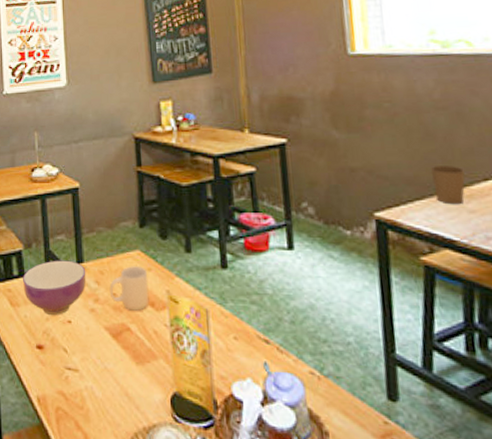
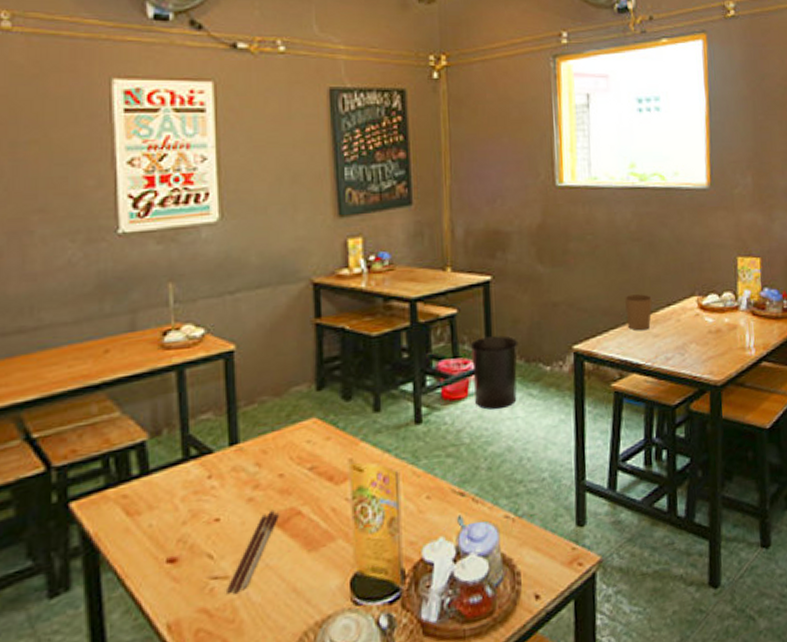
bowl: present [22,260,86,315] -> none [145,443,243,517]
chopsticks: none [77,322,113,385] -> present [227,509,279,594]
cup: present [109,266,149,311] -> none [274,436,327,491]
waste bin: none [269,196,317,265] -> present [470,335,519,410]

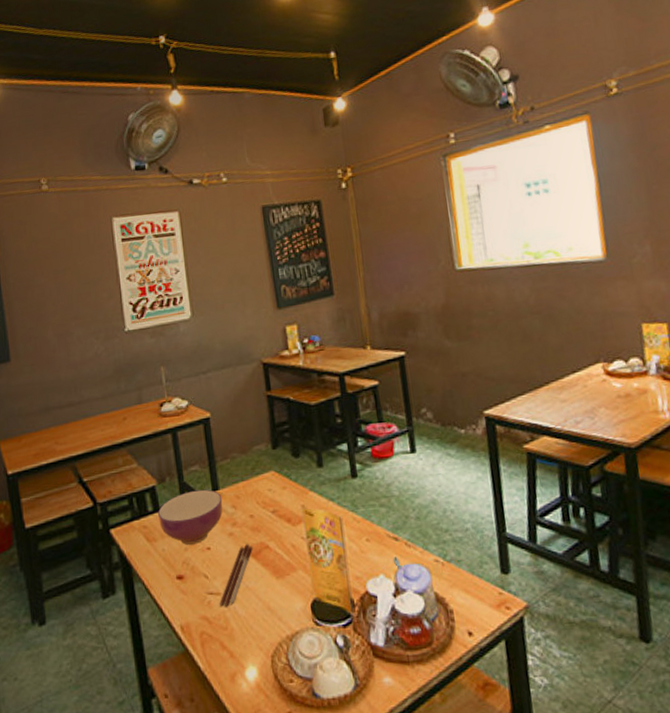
bowl: none [145,443,243,517] -> present [157,489,223,545]
waste bin: present [470,335,519,410] -> none [392,403,437,467]
dixie cup: present [624,294,652,331] -> none [528,362,557,397]

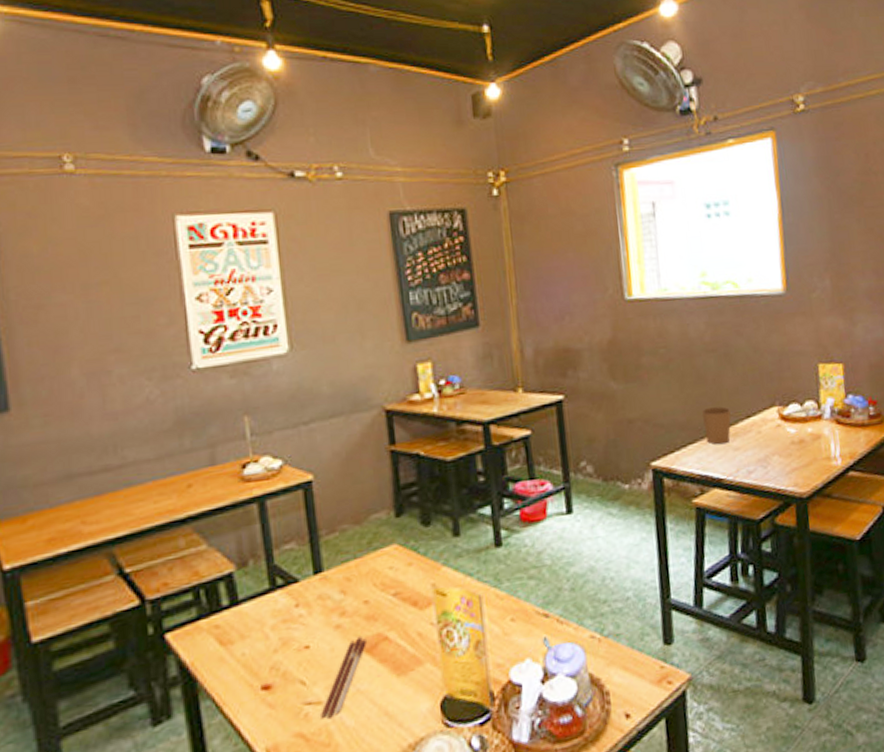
bowl: present [157,489,223,545] -> none [235,572,328,645]
dixie cup: none [528,362,557,397] -> present [701,406,731,445]

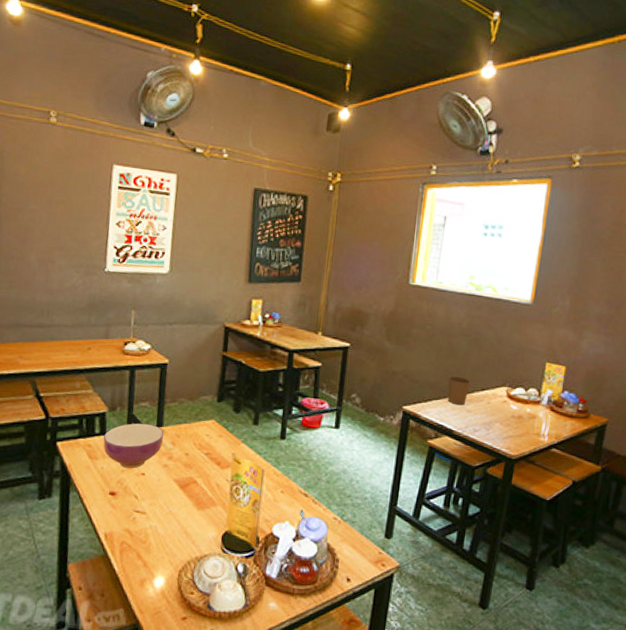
bowl: none [235,572,328,645] -> present [103,423,164,468]
chopsticks: present [321,635,366,718] -> none [143,476,182,525]

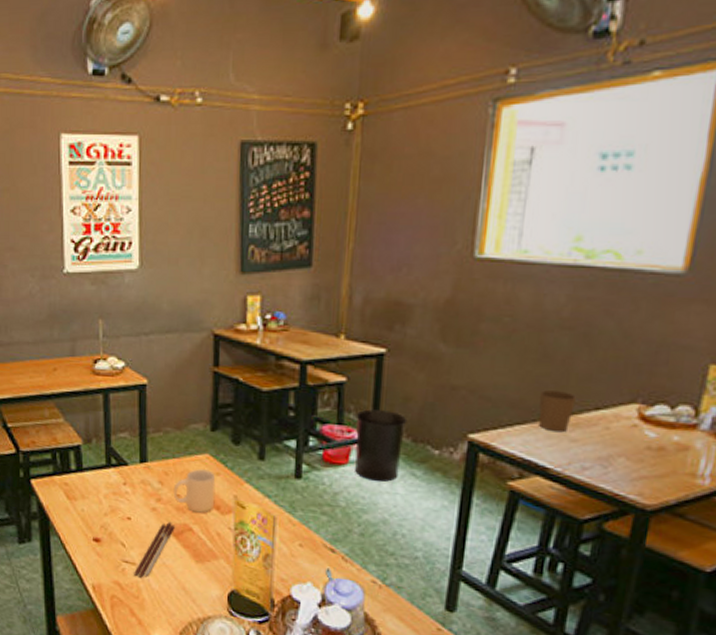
bowl: present [103,423,164,468] -> none [80,457,150,512]
chopsticks: none [143,476,182,525] -> present [134,521,175,578]
cup: none [182,432,219,468] -> present [173,469,216,513]
waste bin: none [325,387,363,441] -> present [355,409,407,482]

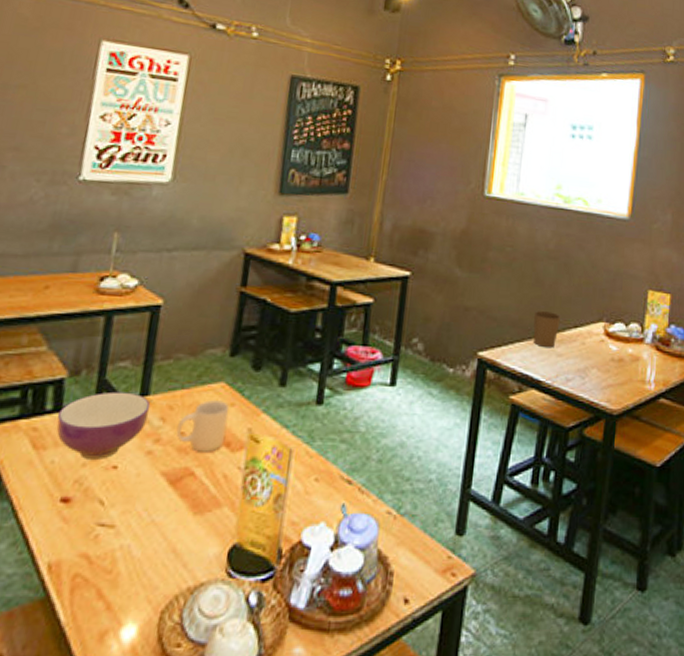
bowl: none [80,457,150,512] -> present [56,391,151,459]
chopsticks: present [134,521,175,578] -> none [110,466,173,544]
waste bin: present [355,409,407,482] -> none [376,330,427,402]

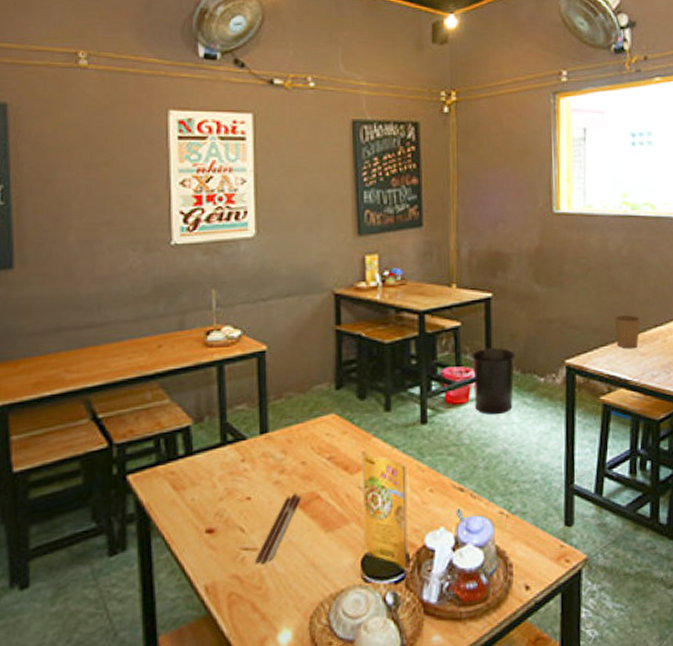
bowl: present [56,391,151,459] -> none [189,431,271,494]
chopsticks: none [110,466,173,544] -> present [255,492,301,564]
cup: present [176,400,229,452] -> none [298,430,343,477]
waste bin: none [376,330,427,402] -> present [471,348,516,414]

